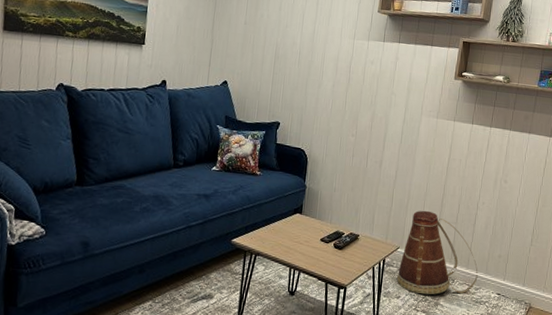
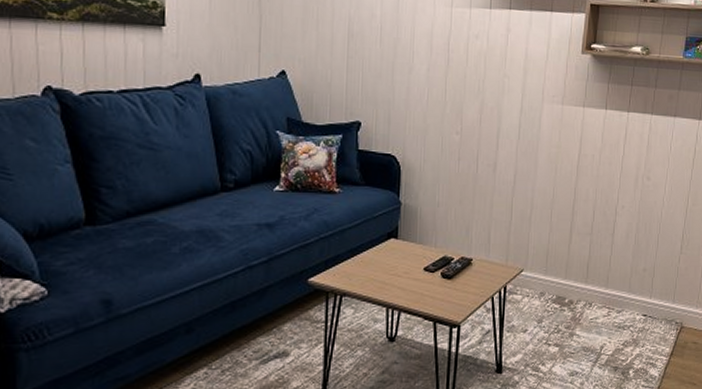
basket: present [397,210,478,295] -> none [522,221,620,325]

